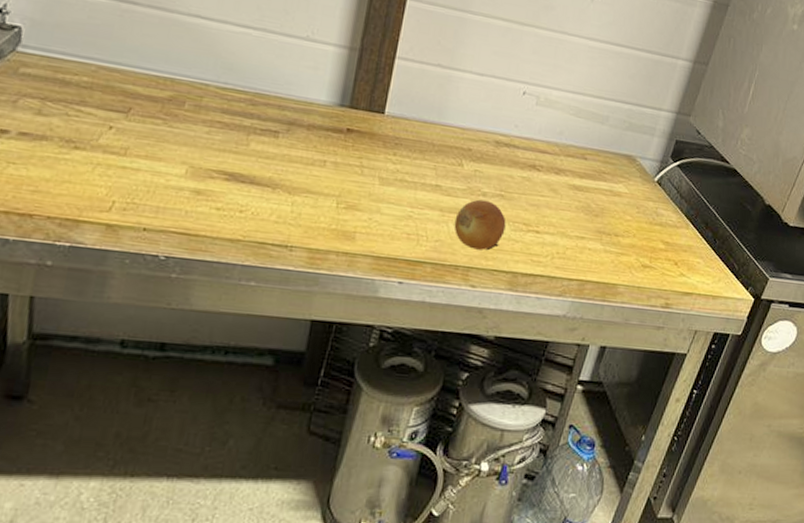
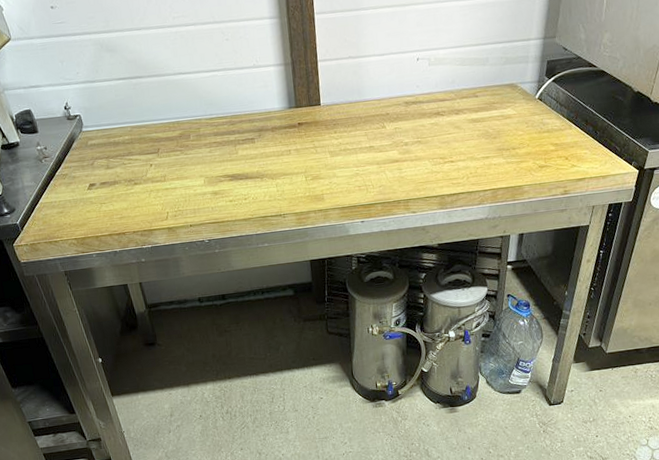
onion: present [454,199,506,251] -> none [389,148,428,186]

